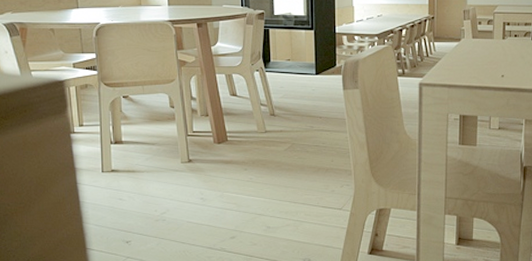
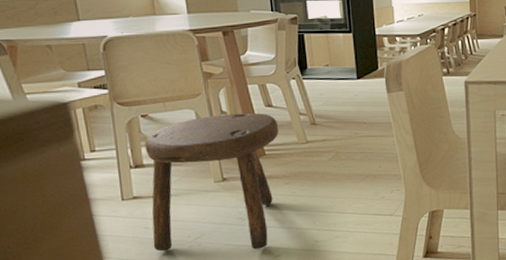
stool: none [124,100,241,229] -> present [145,112,279,252]

